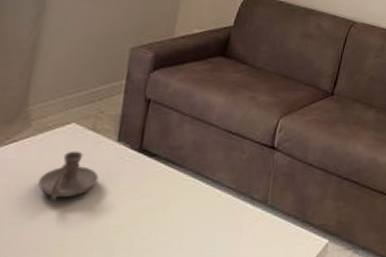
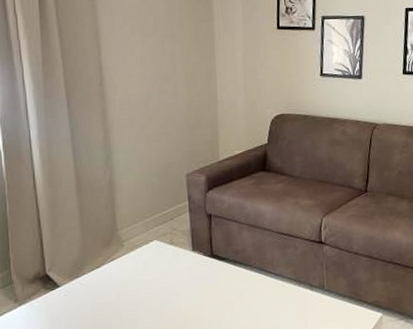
candle holder: present [38,150,99,200] -> none [140,261,184,301]

